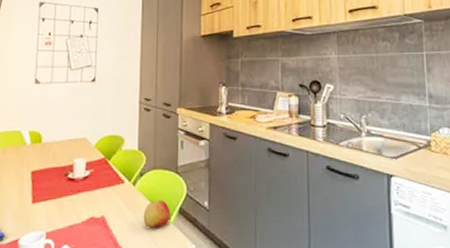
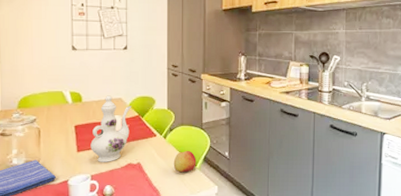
ewer: none [48,135,98,216] -> present [90,95,132,162]

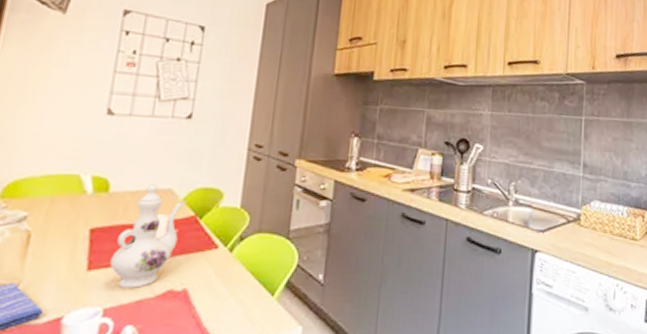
apple: present [173,150,197,173] -> none [238,270,275,305]

